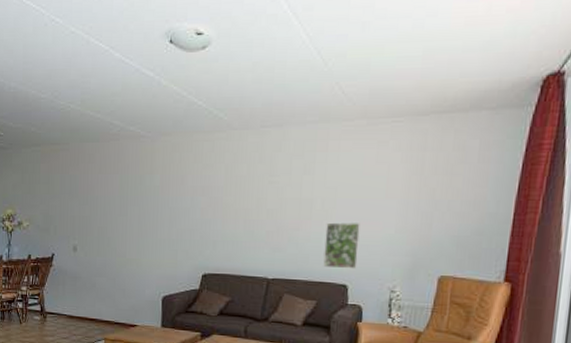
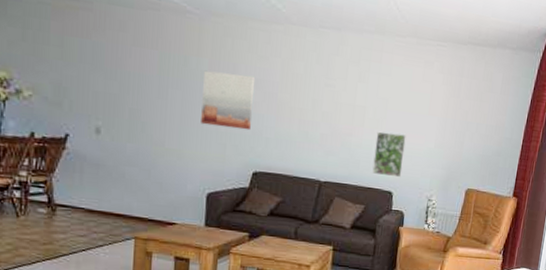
wall art: none [155,184,202,235] -> present [201,70,256,131]

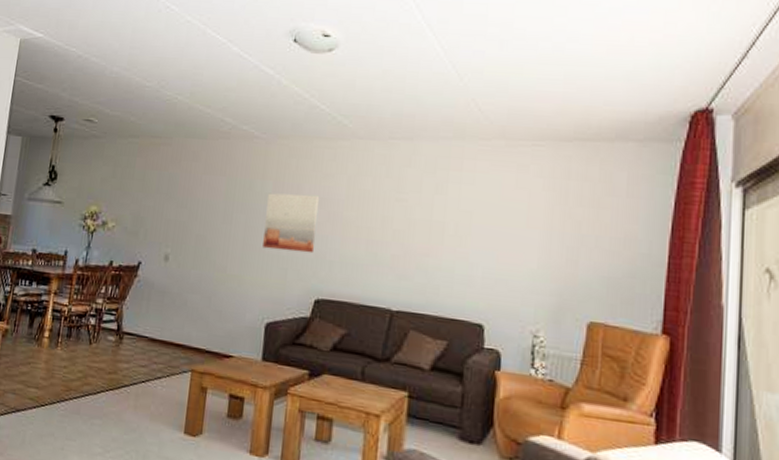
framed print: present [372,131,406,178] -> none [456,250,498,307]

